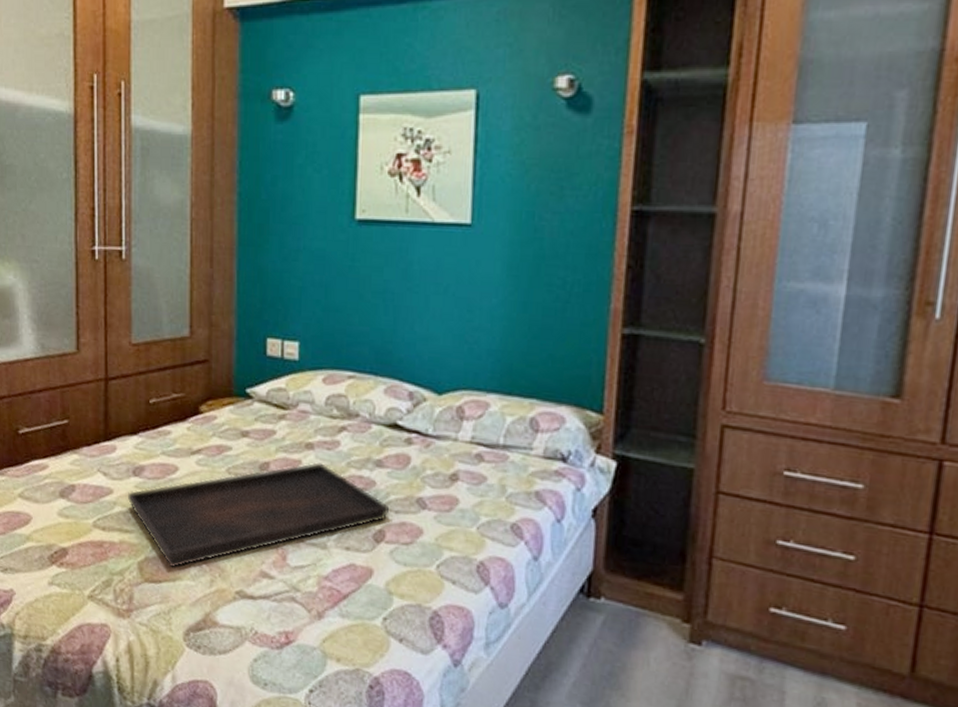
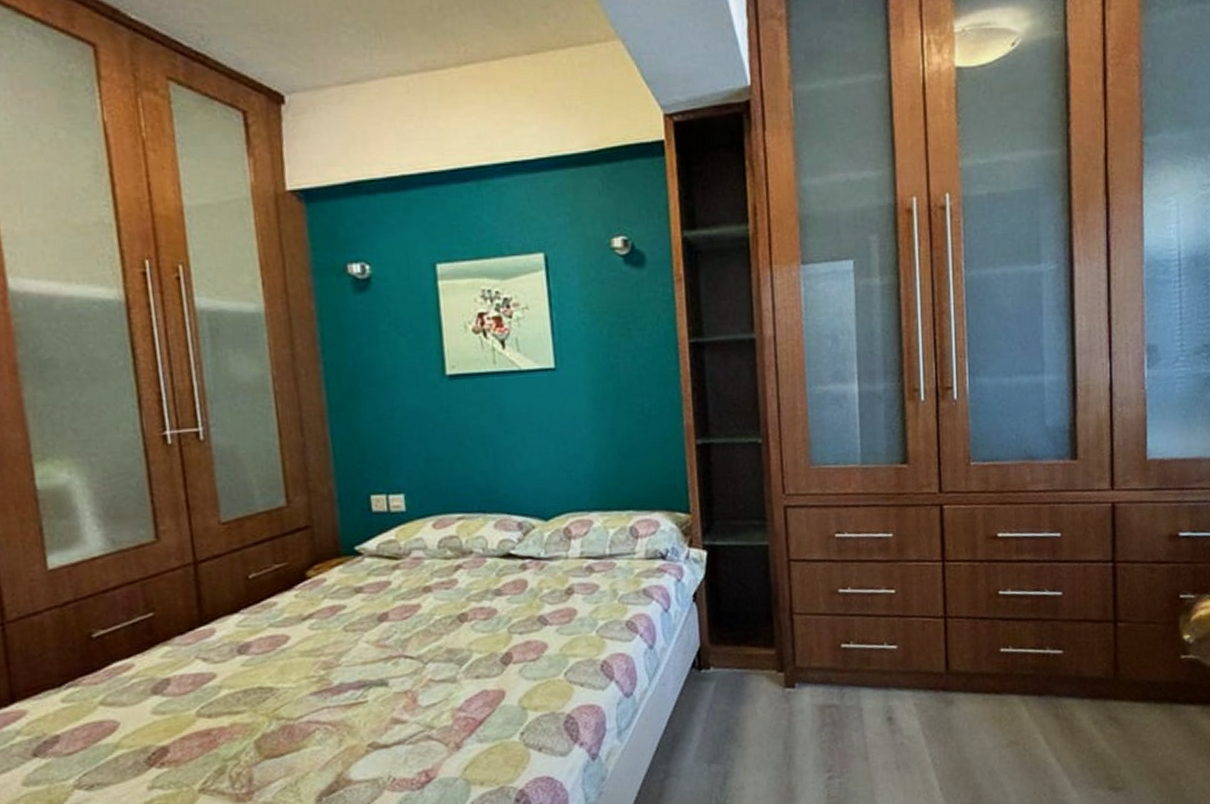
serving tray: present [128,462,390,568] -> none [234,603,514,738]

